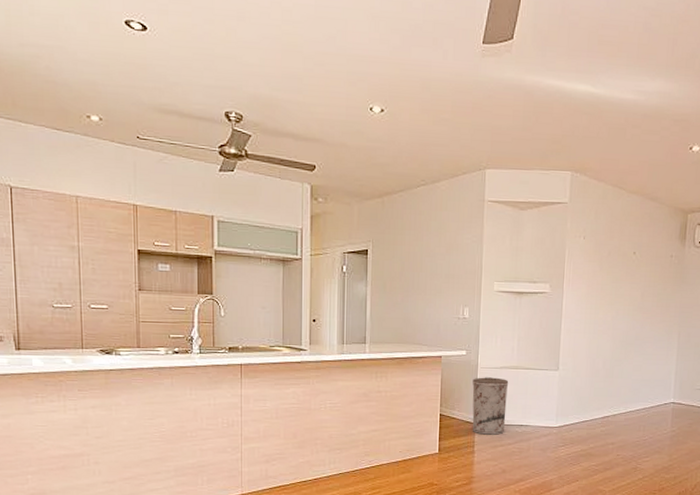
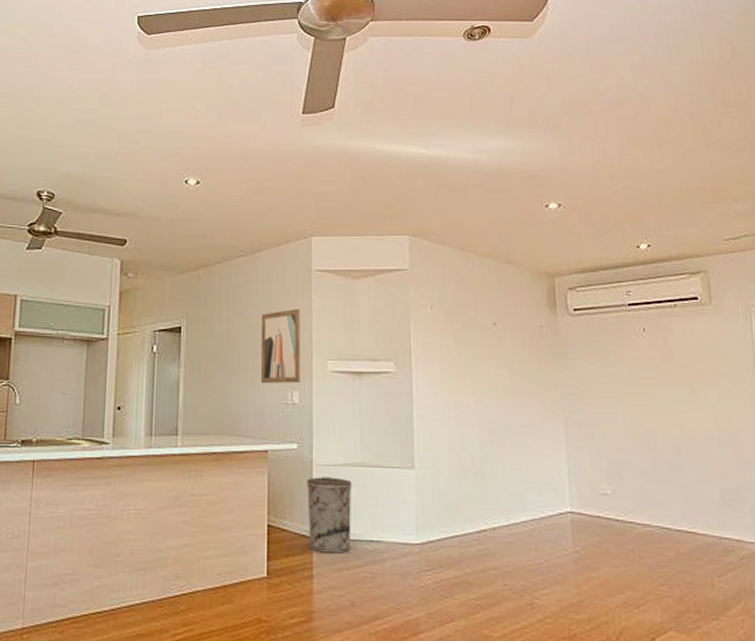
wall art: none [437,235,473,301] -> present [260,308,301,384]

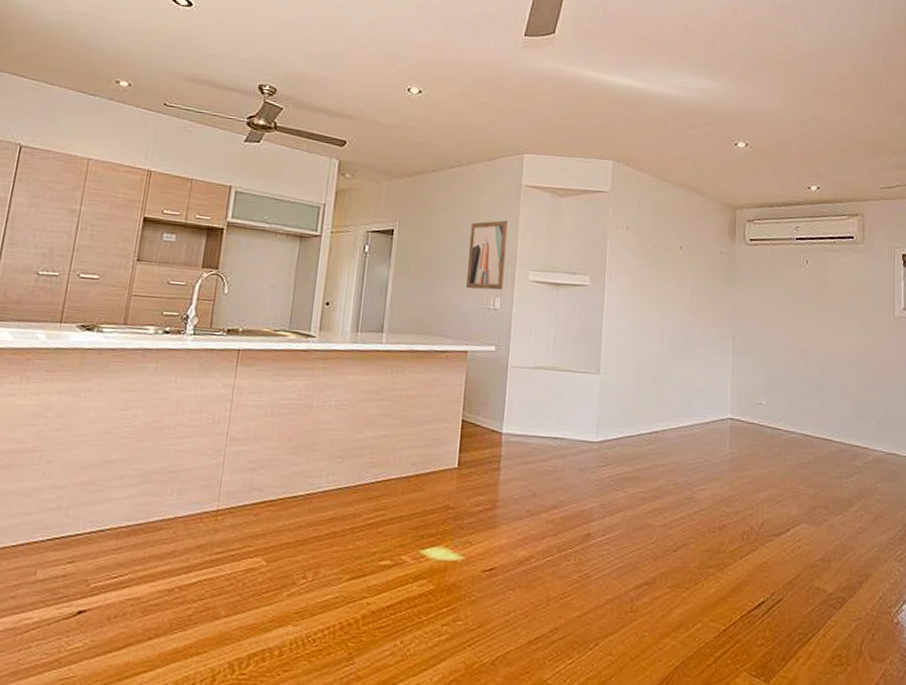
trash can: present [307,477,352,554] -> none [499,377,543,449]

